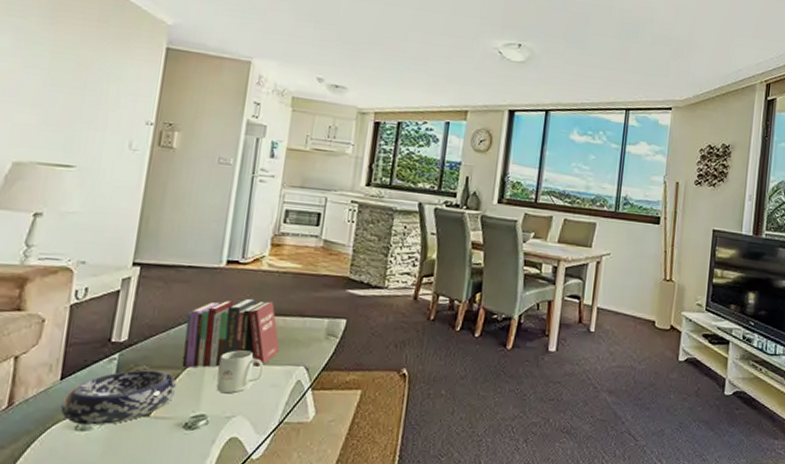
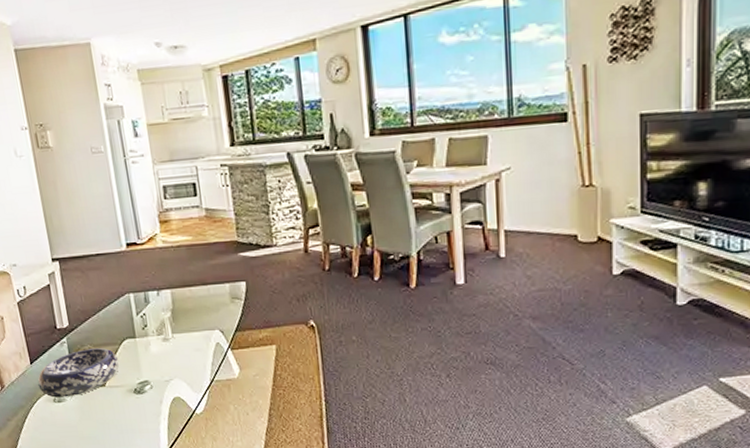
books: present [182,298,280,368] -> none [108,274,194,343]
mug: present [216,350,265,394] -> none [145,322,186,361]

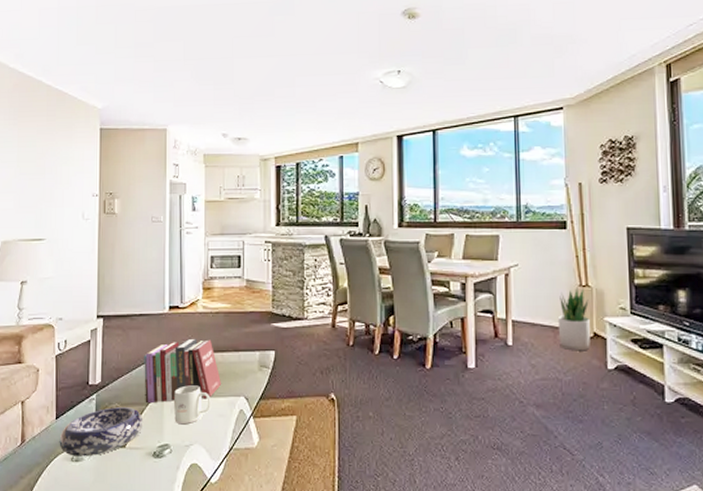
books: none [108,274,194,343] -> present [144,338,222,404]
mug: none [145,322,186,361] -> present [173,385,212,425]
planter: none [556,189,595,259] -> present [557,288,591,351]

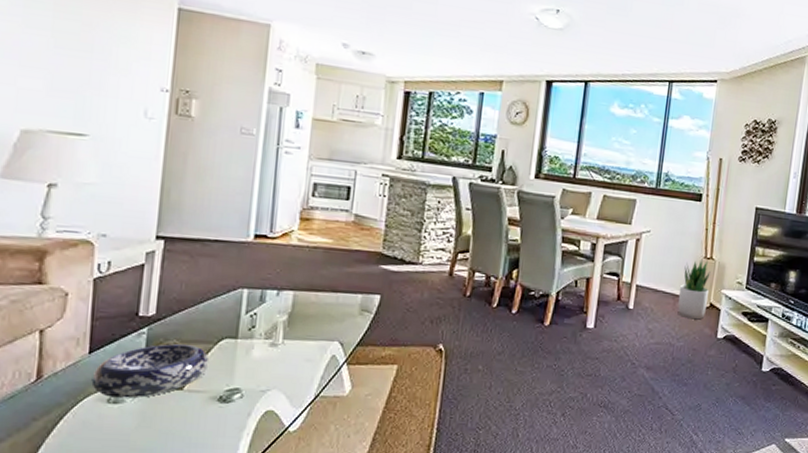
books: present [144,338,222,404] -> none [213,273,314,343]
mug: present [173,385,212,425] -> none [249,325,299,368]

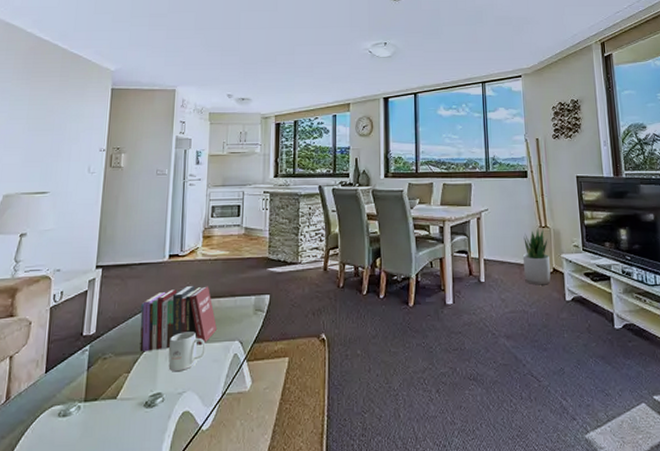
decorative bowl: present [91,344,210,398] -> none [46,357,137,411]
books: none [213,273,314,343] -> present [139,285,218,352]
mug: none [249,325,299,368] -> present [168,332,207,372]

